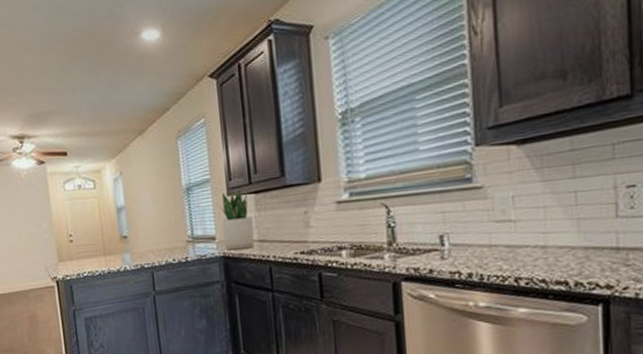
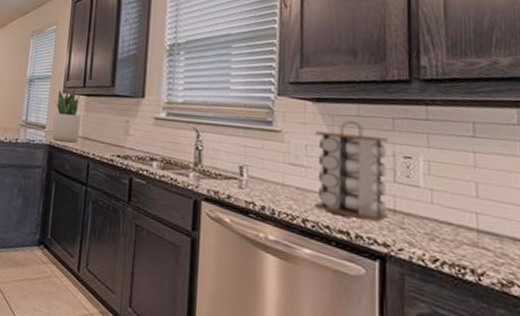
spice rack: none [522,157,610,267] -> present [314,120,388,223]

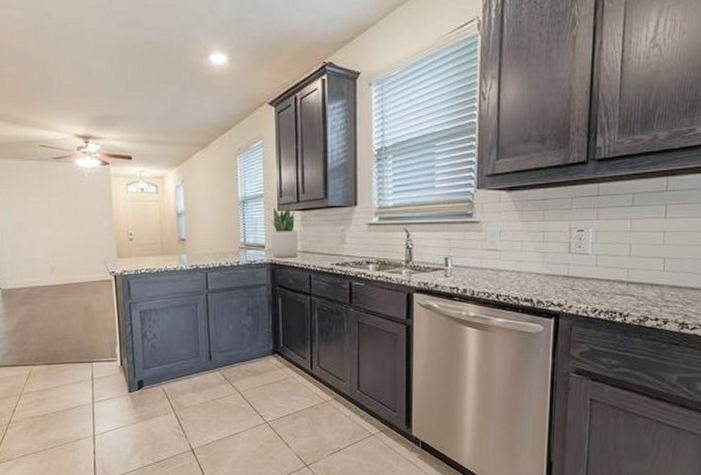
spice rack: present [314,120,388,223] -> none [506,205,567,289]

